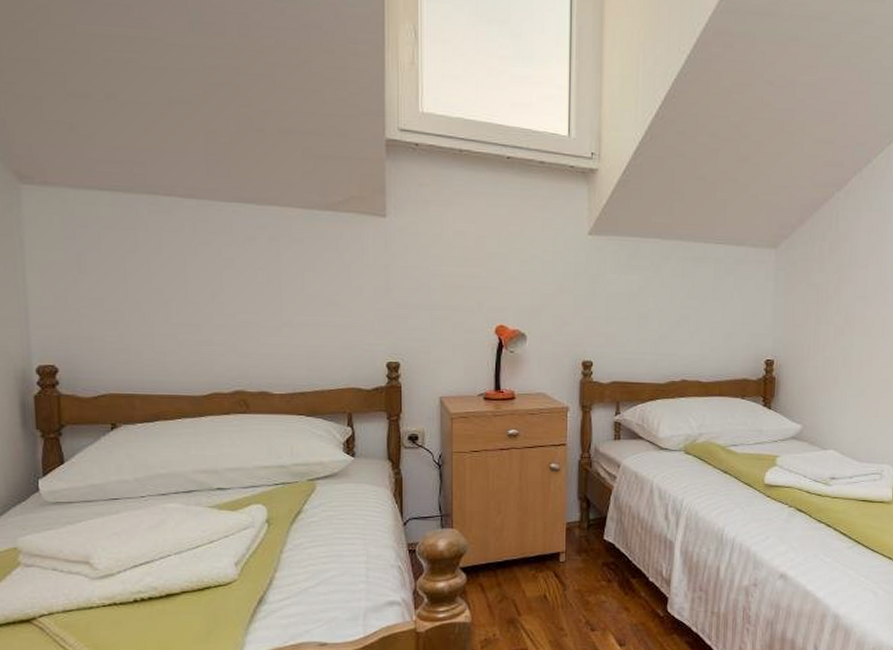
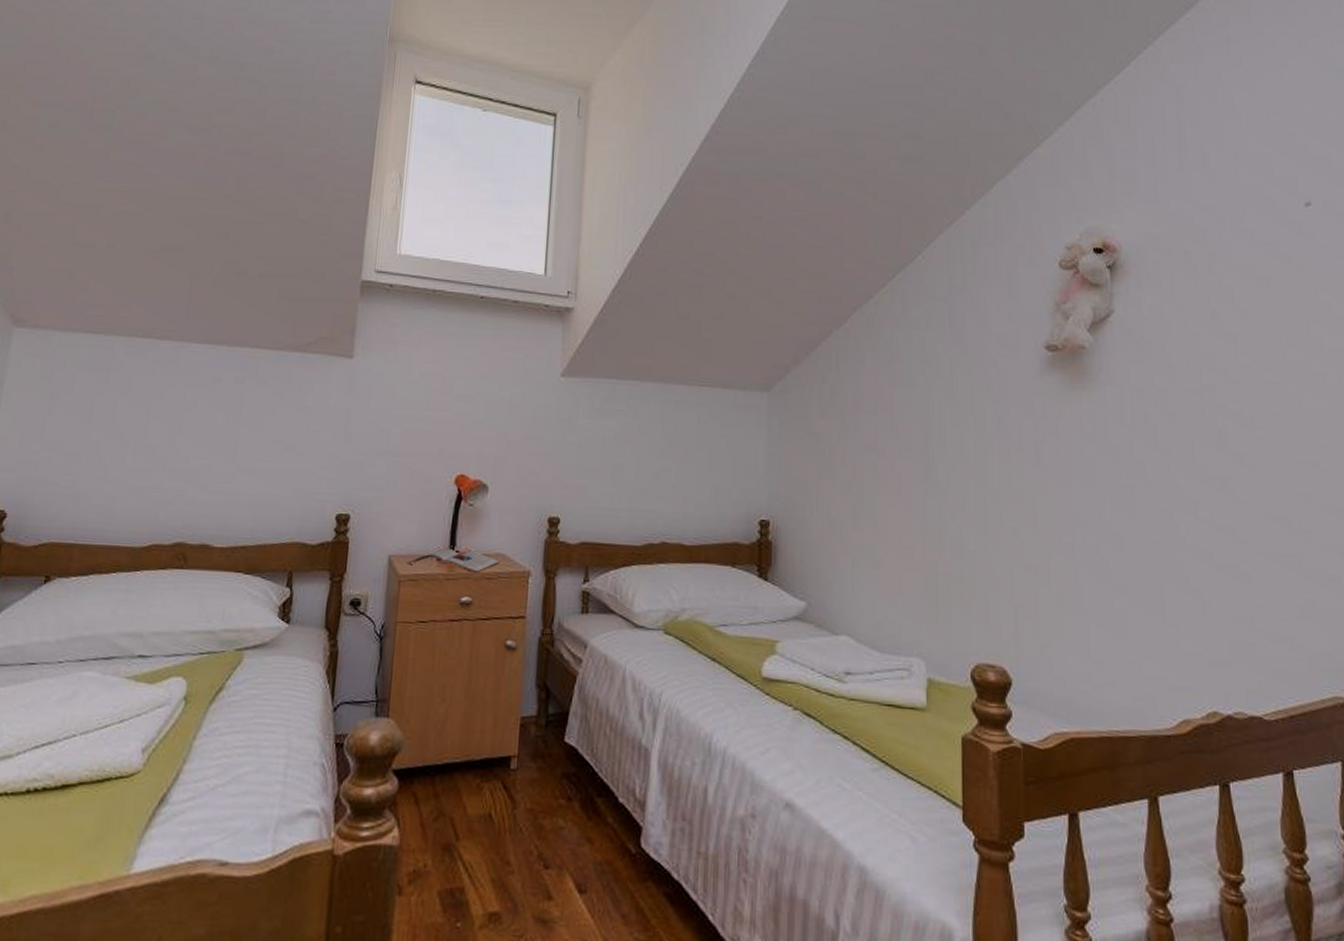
magazine: none [457,387,541,410] -> present [407,546,500,574]

